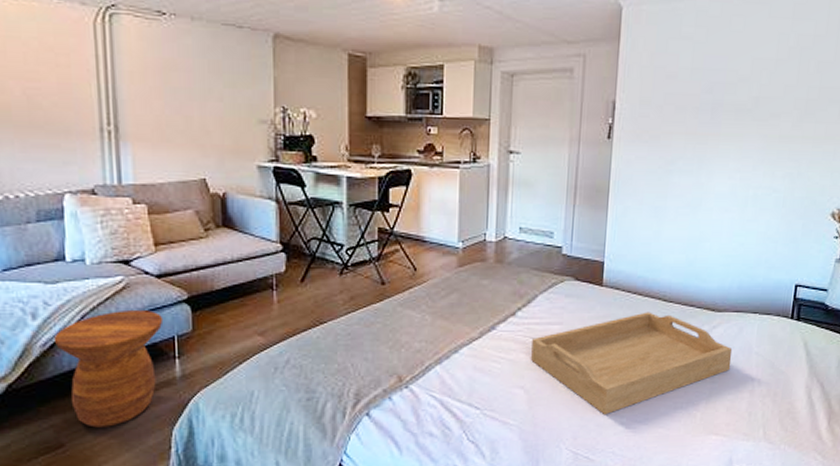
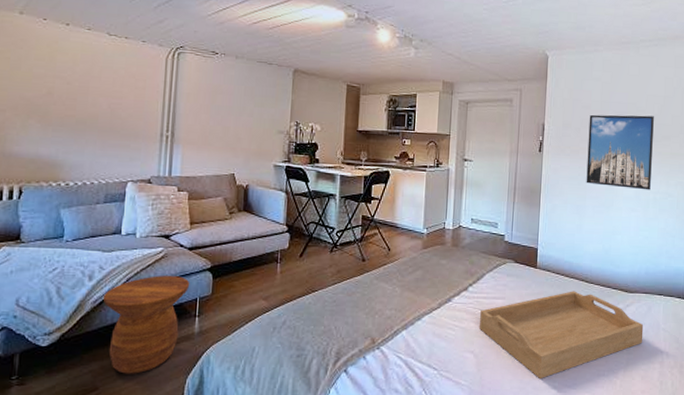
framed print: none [668,86,761,185] -> present [586,114,654,190]

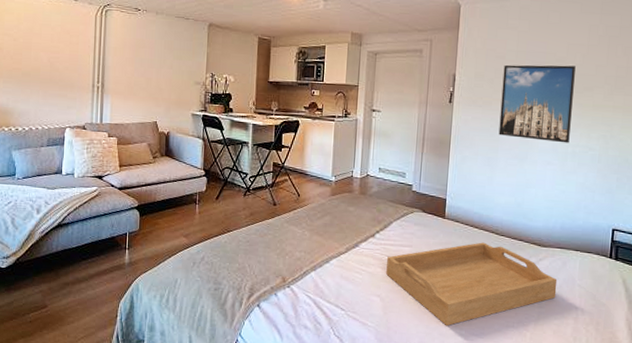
side table: present [102,276,190,374] -> none [48,211,121,296]

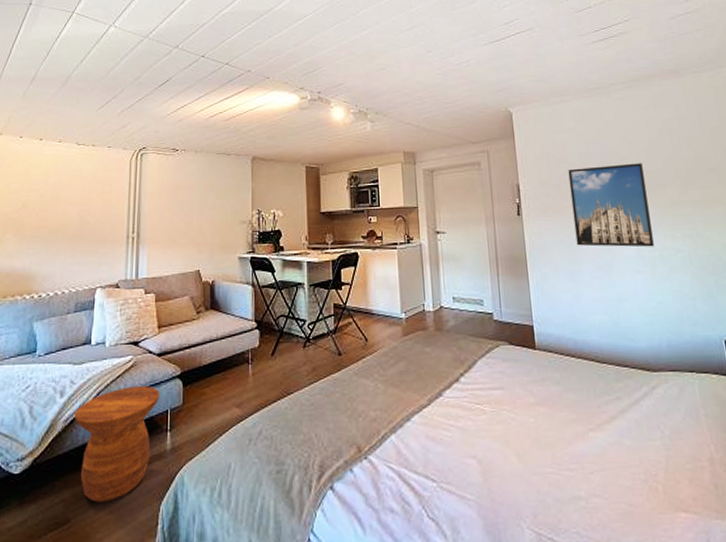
side table: none [48,211,121,296] -> present [74,386,160,502]
serving tray: present [386,242,558,326] -> none [478,374,682,489]

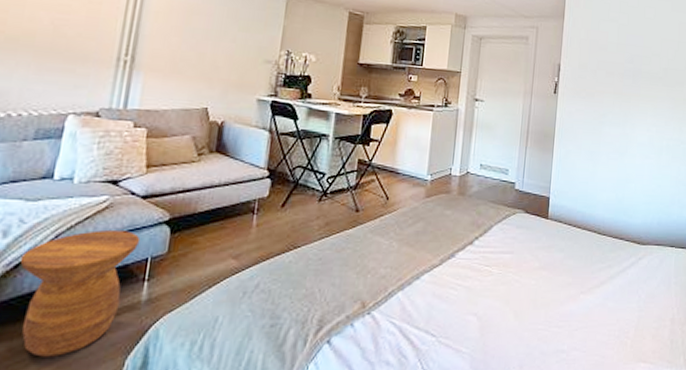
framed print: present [568,163,654,247] -> none [601,56,668,137]

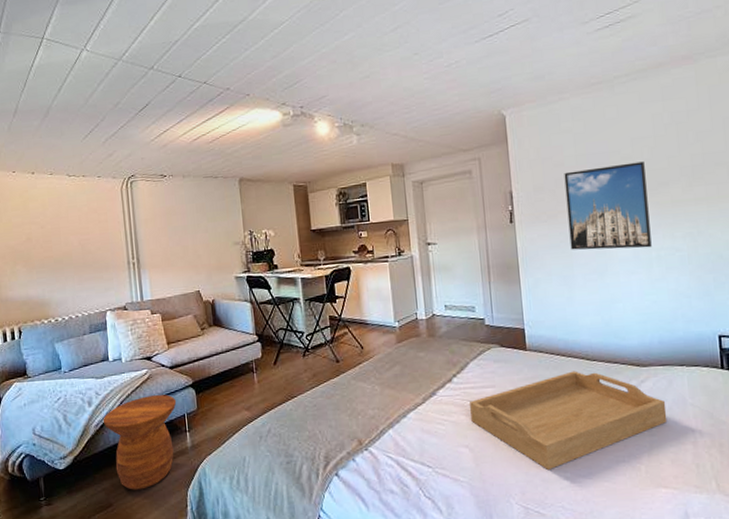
serving tray: none [485,243,656,343] -> present [470,371,668,471]
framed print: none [601,56,668,137] -> present [564,161,652,250]

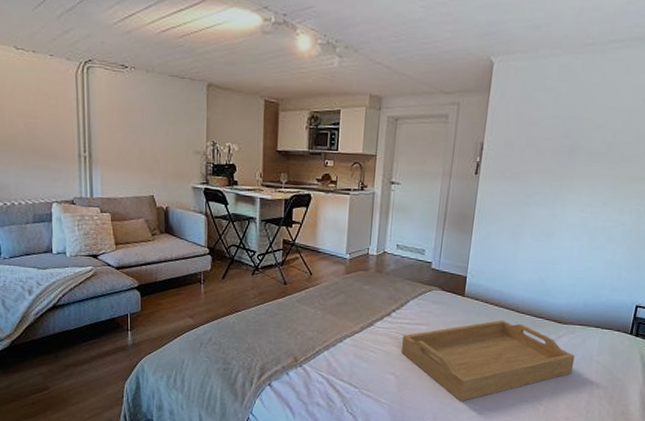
side table: present [102,395,177,490] -> none [43,292,120,378]
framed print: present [564,161,652,250] -> none [526,132,615,218]

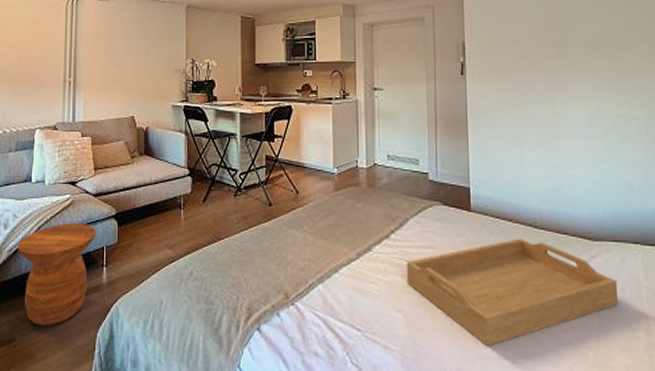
side table: none [43,292,120,378] -> present [17,223,97,326]

